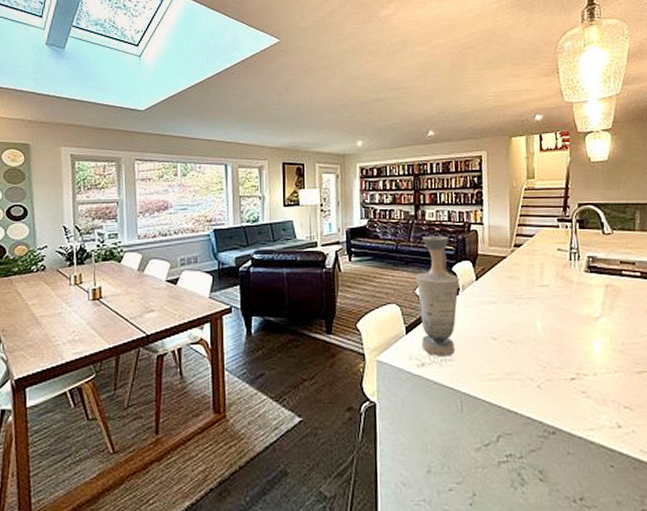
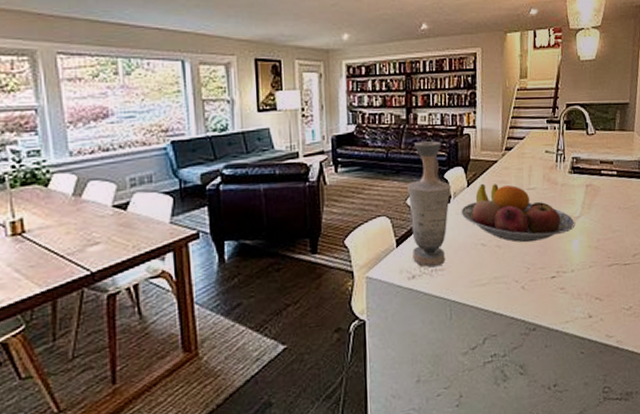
fruit bowl: none [470,278,596,340] -> present [461,183,575,243]

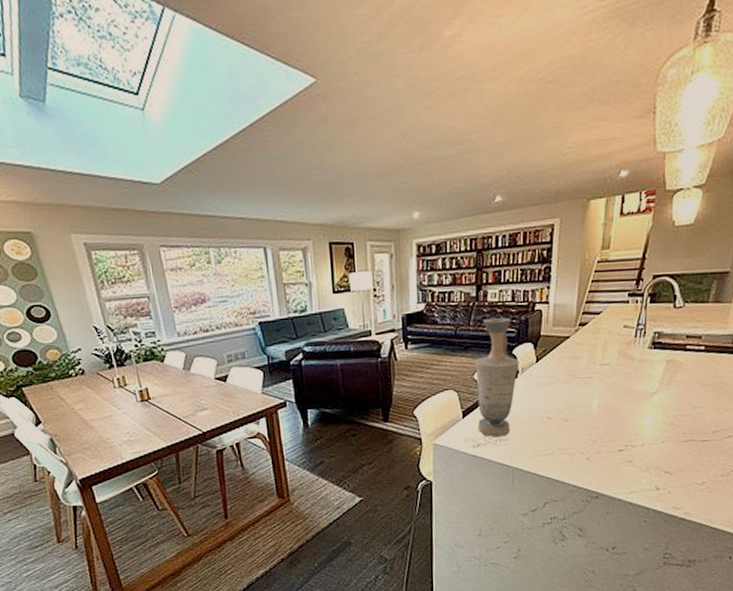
fruit bowl: present [461,183,575,243] -> none [528,359,651,417]

